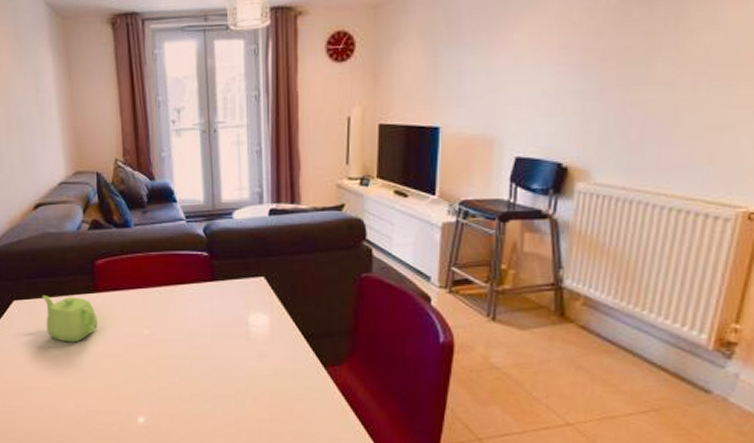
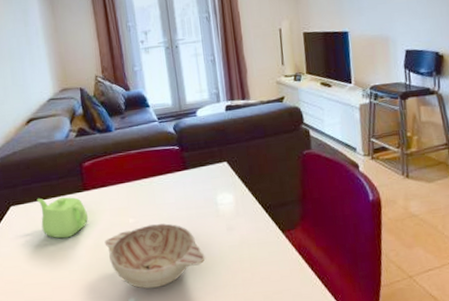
decorative bowl: none [114,339,229,410] -> present [104,223,205,289]

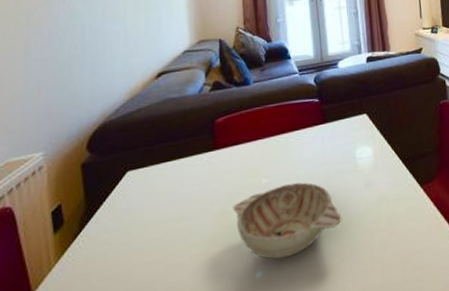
teapot: present [36,197,88,239] -> none [159,157,216,206]

